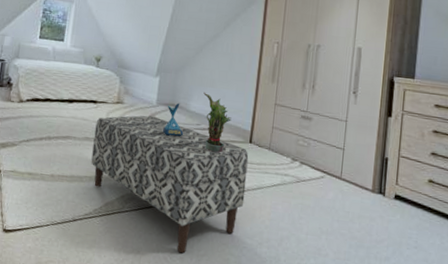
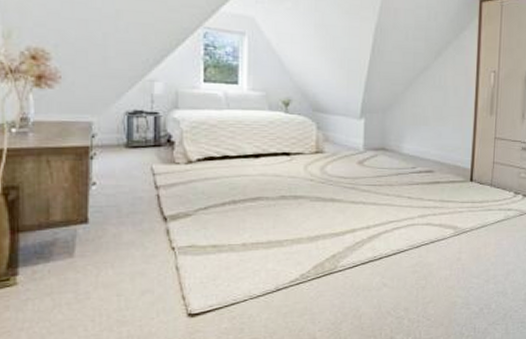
bench: present [91,115,249,254] -> none [291,163,470,304]
gift bag: present [162,103,184,137] -> none [373,146,398,183]
potted plant: present [203,92,232,153] -> none [417,131,450,195]

